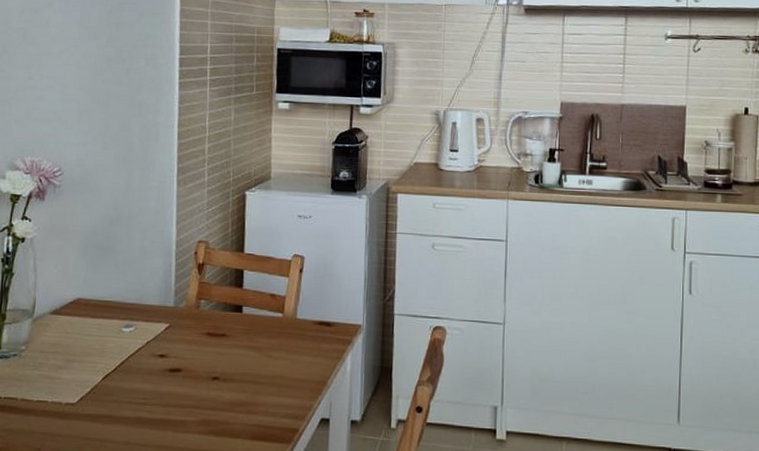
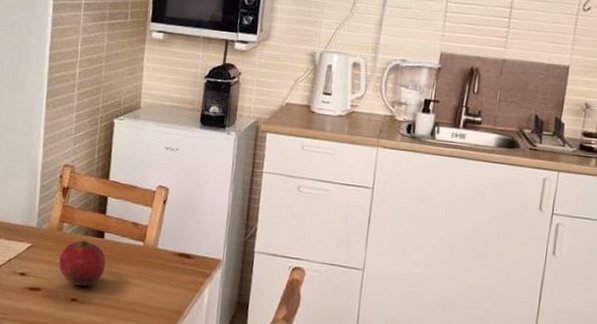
fruit: none [198,316,246,363] -> present [59,240,106,286]

